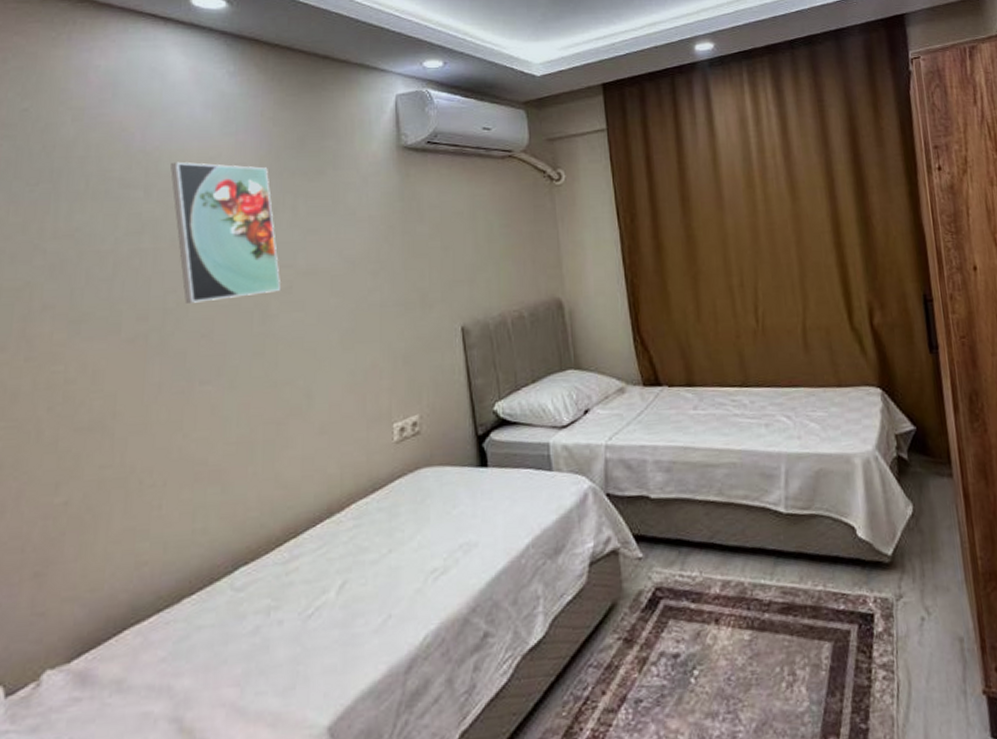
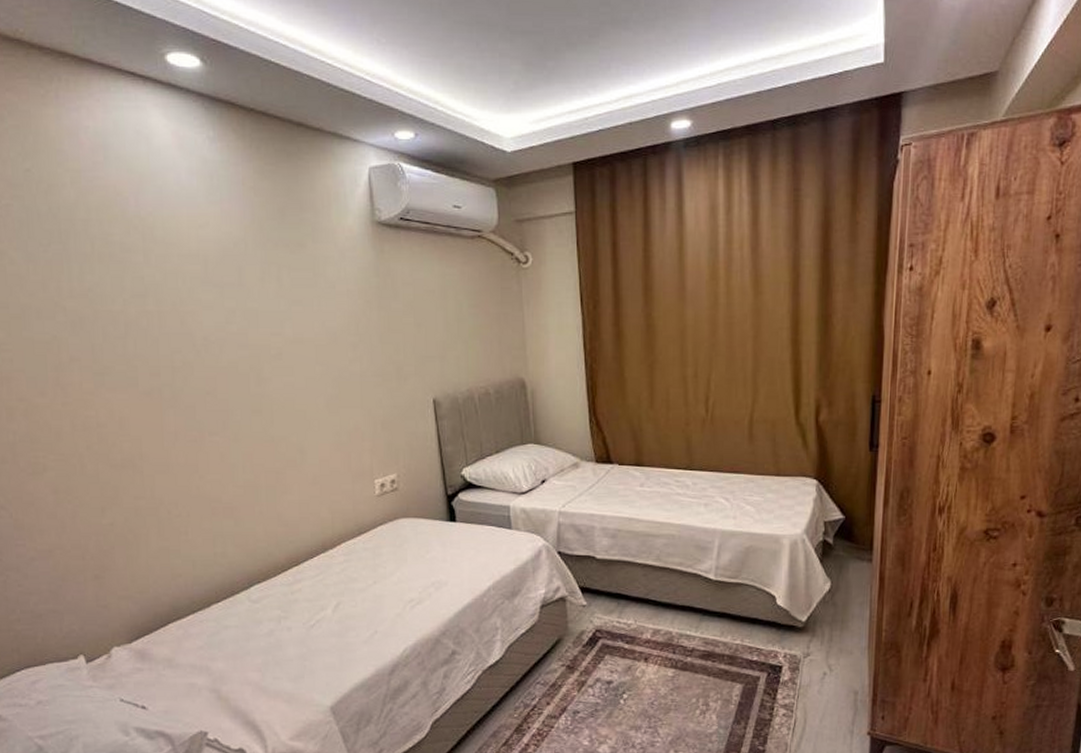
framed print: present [170,161,282,303] -> none [164,228,273,363]

